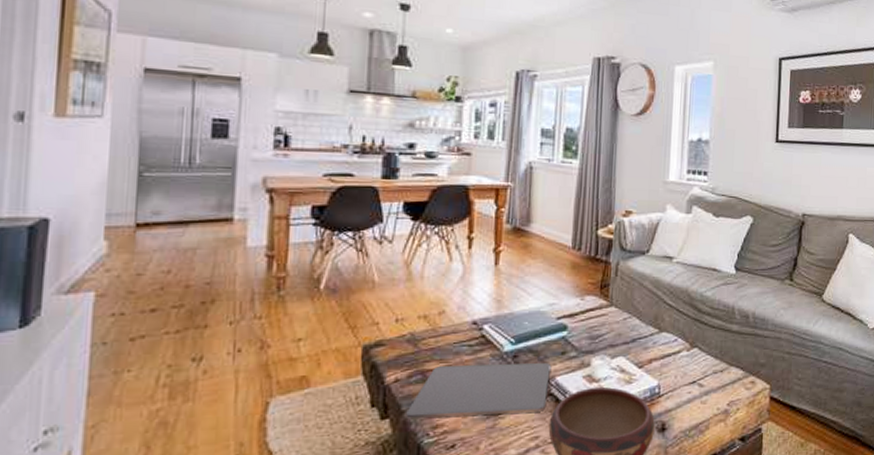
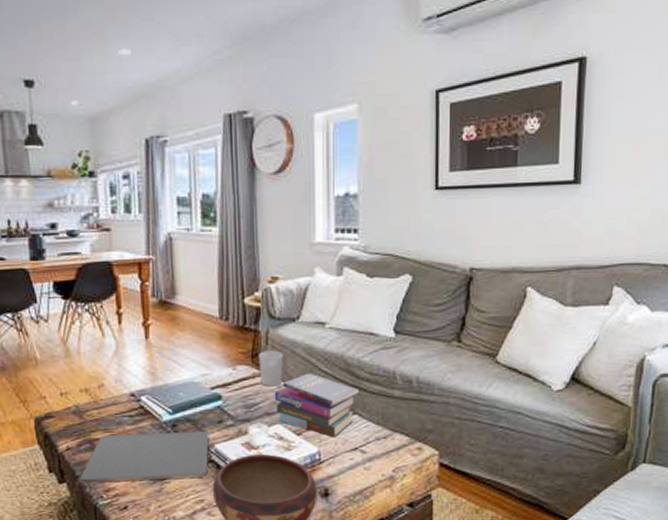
candle holder: none [607,282,631,318] -> present [259,350,283,387]
books: none [619,305,701,371] -> present [274,373,360,438]

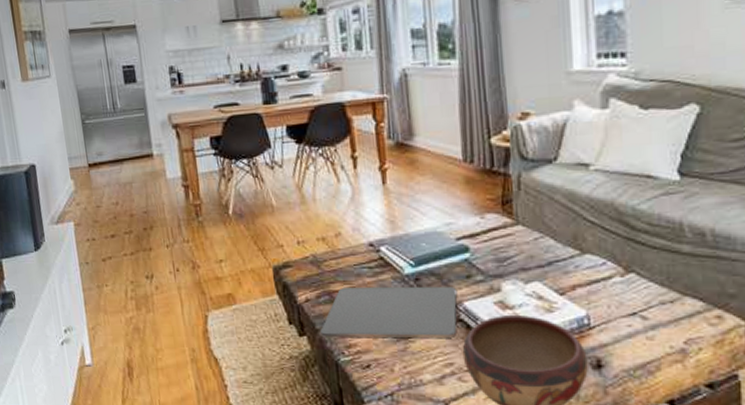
candle holder: present [259,350,283,387] -> none [510,197,540,238]
books: present [274,373,360,438] -> none [530,222,636,300]

